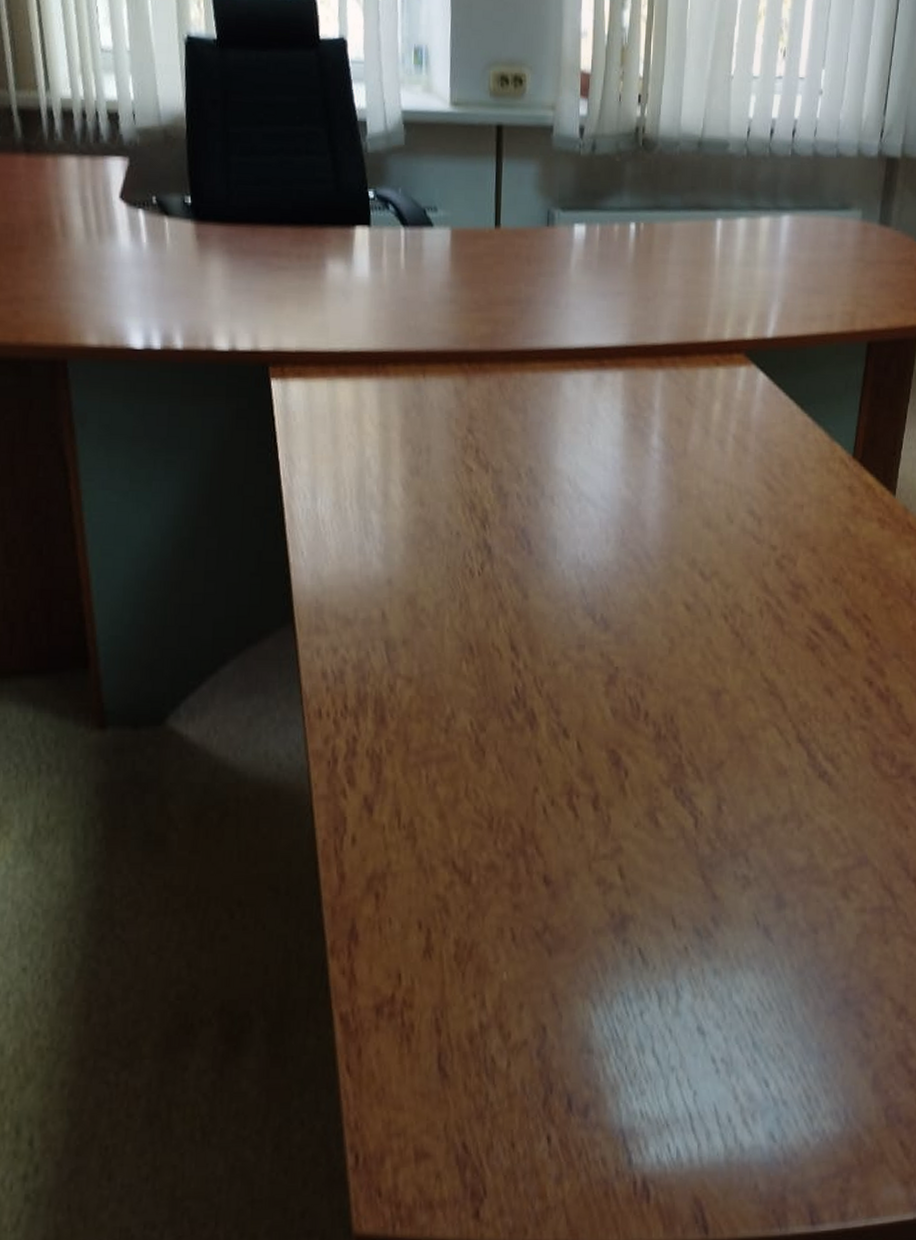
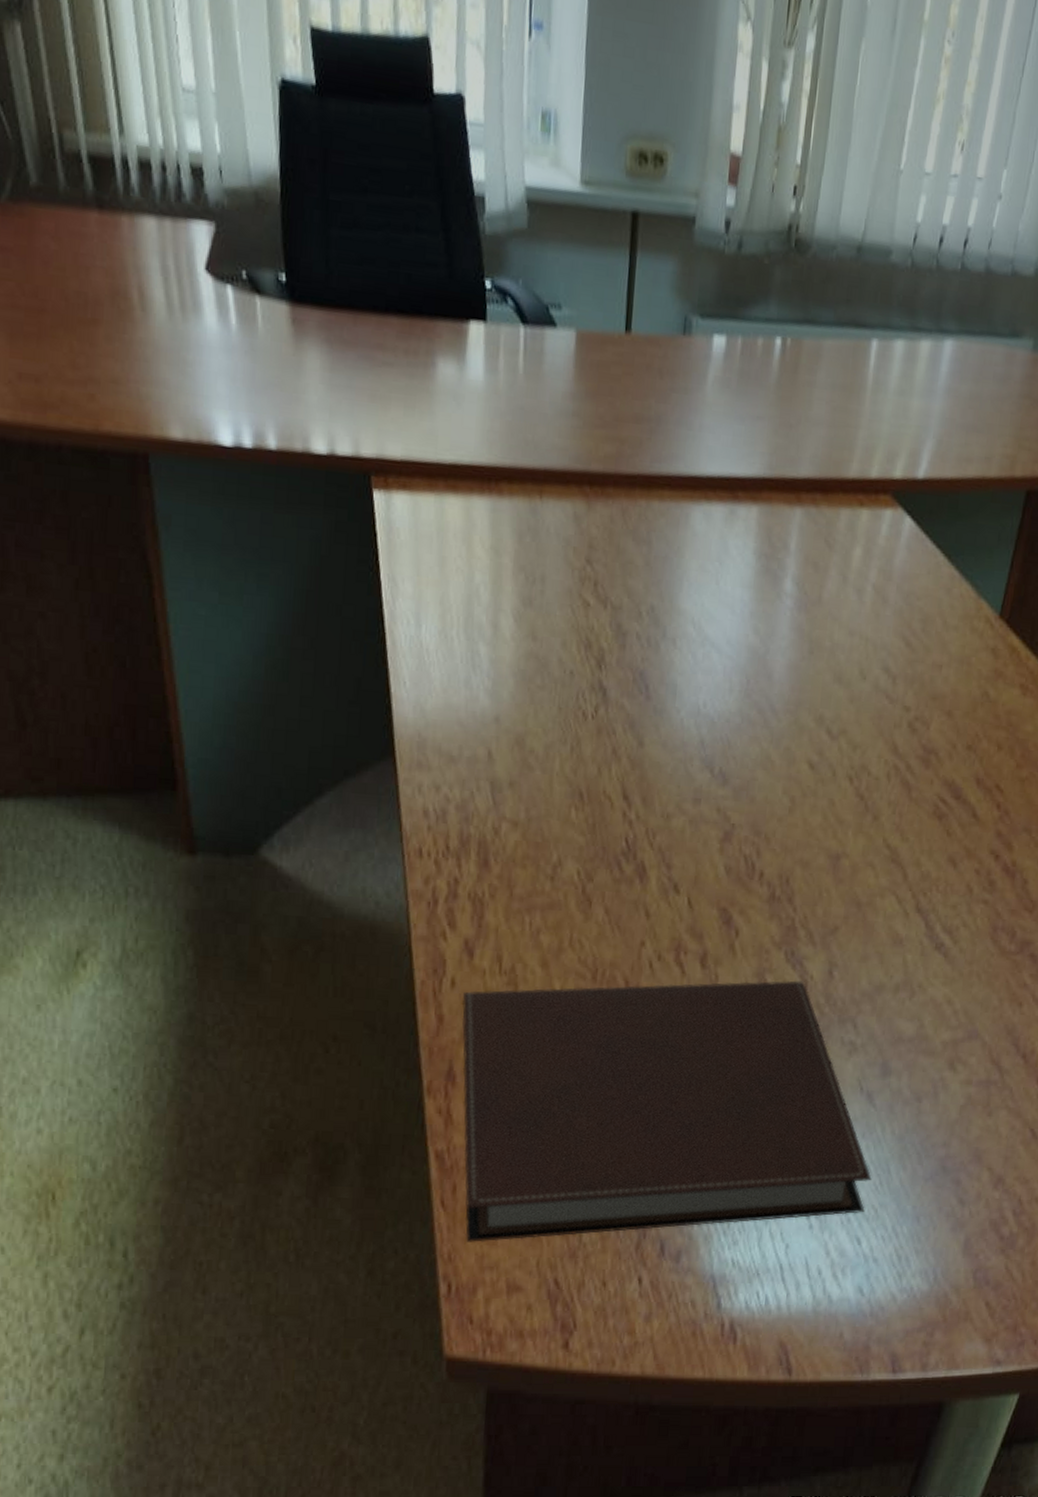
notebook: none [363,817,775,1108] -> present [462,980,872,1242]

